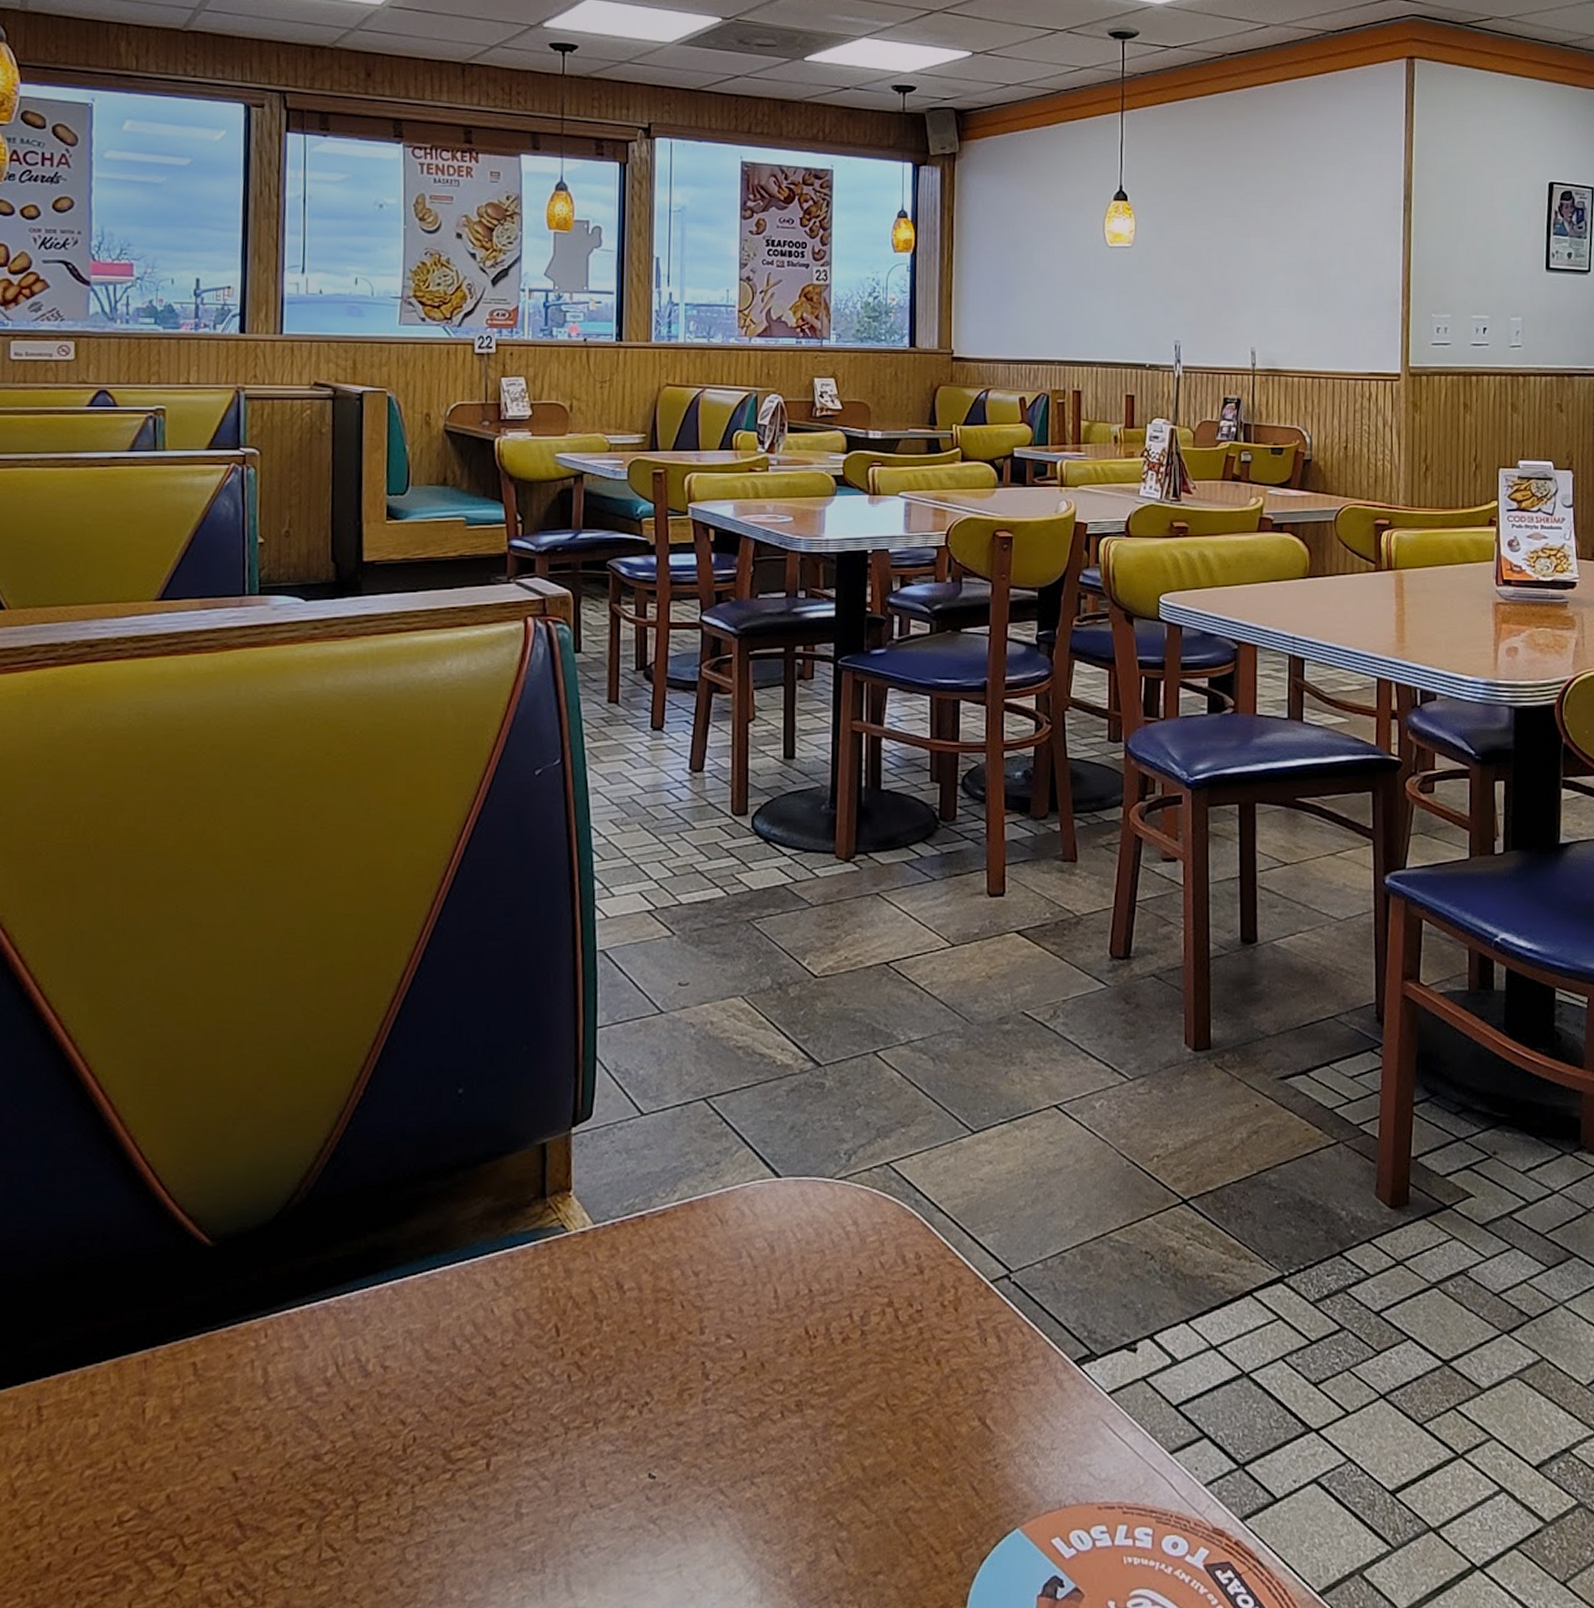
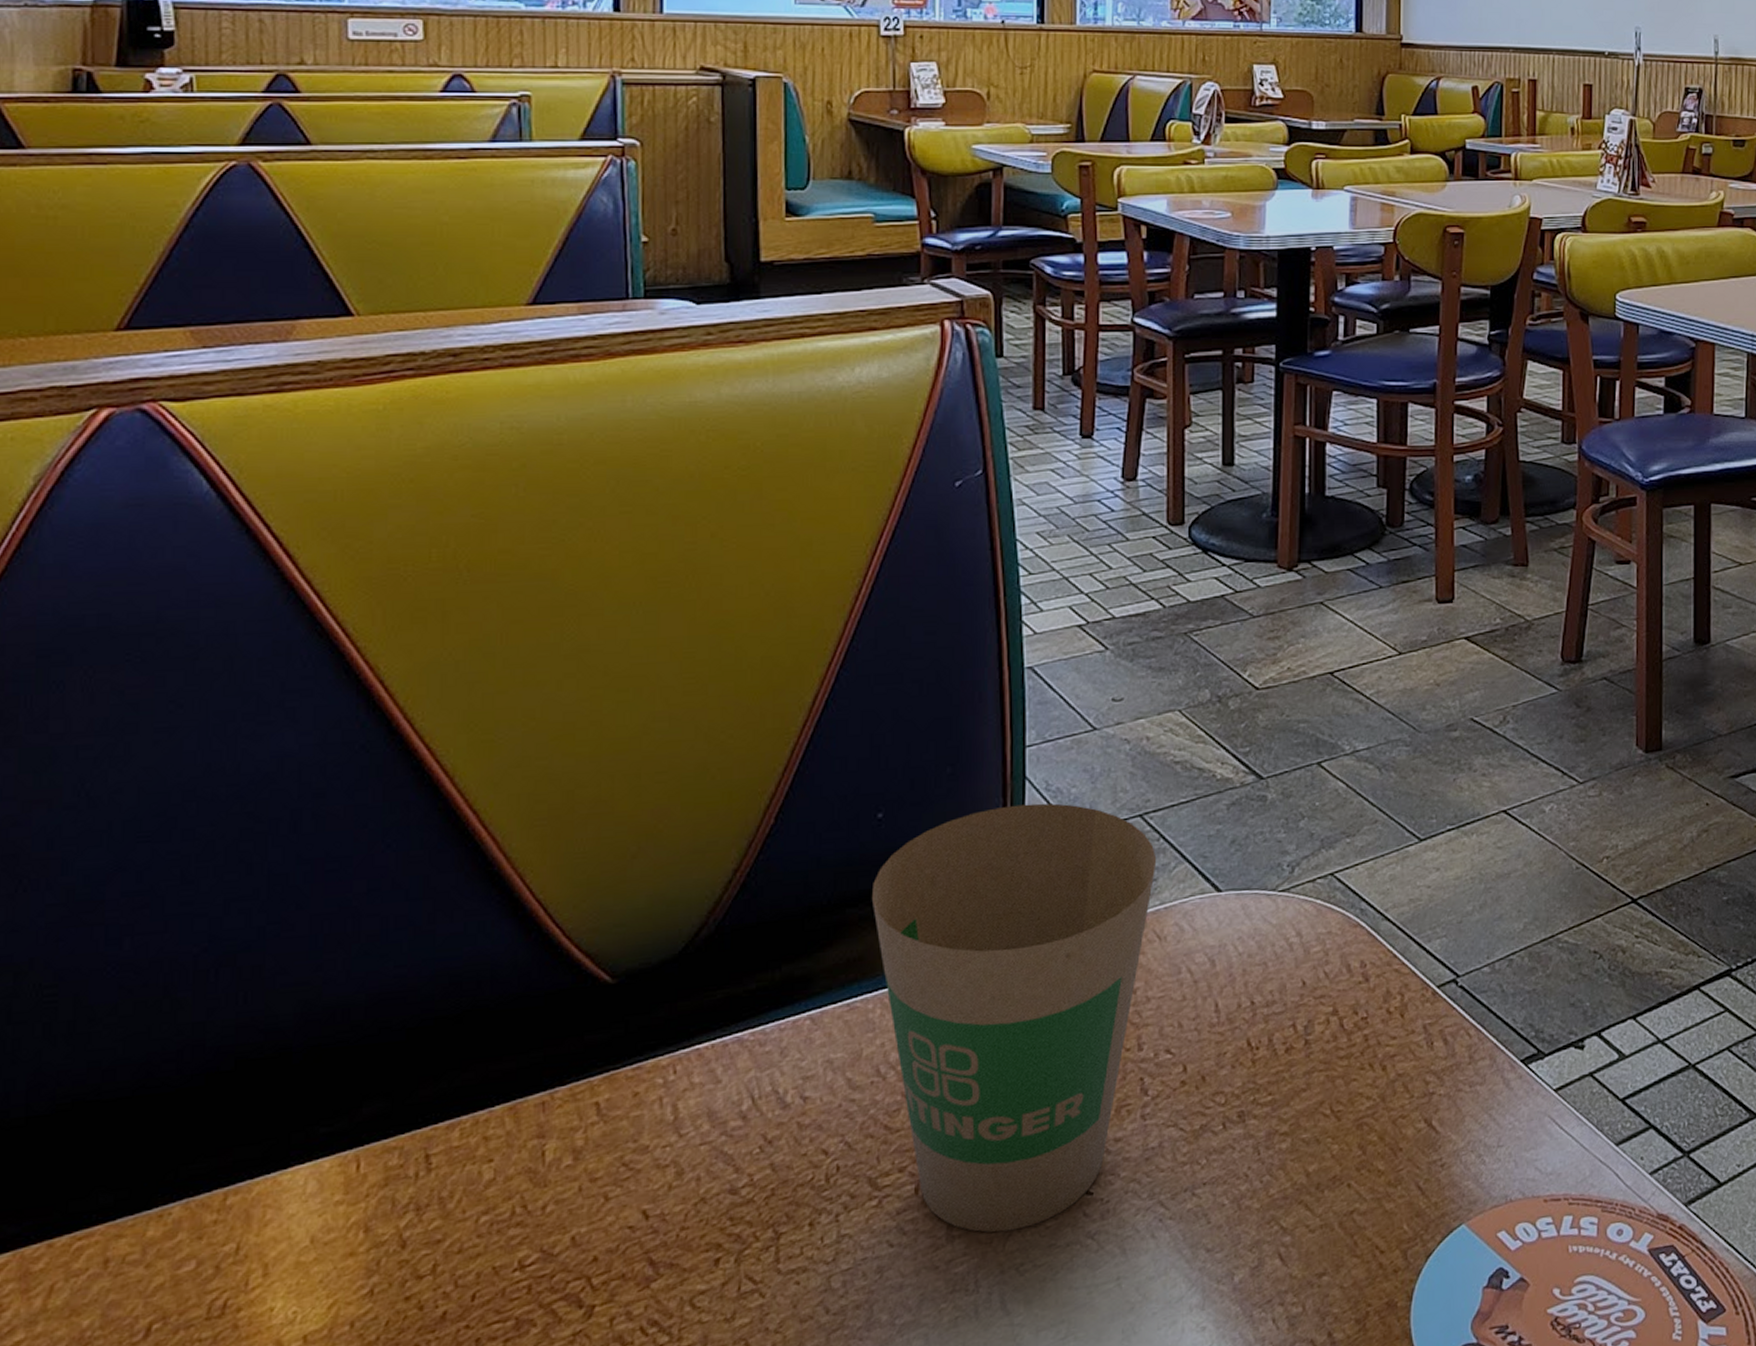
paper cup: none [451,1084,719,1512] -> present [871,803,1157,1233]

